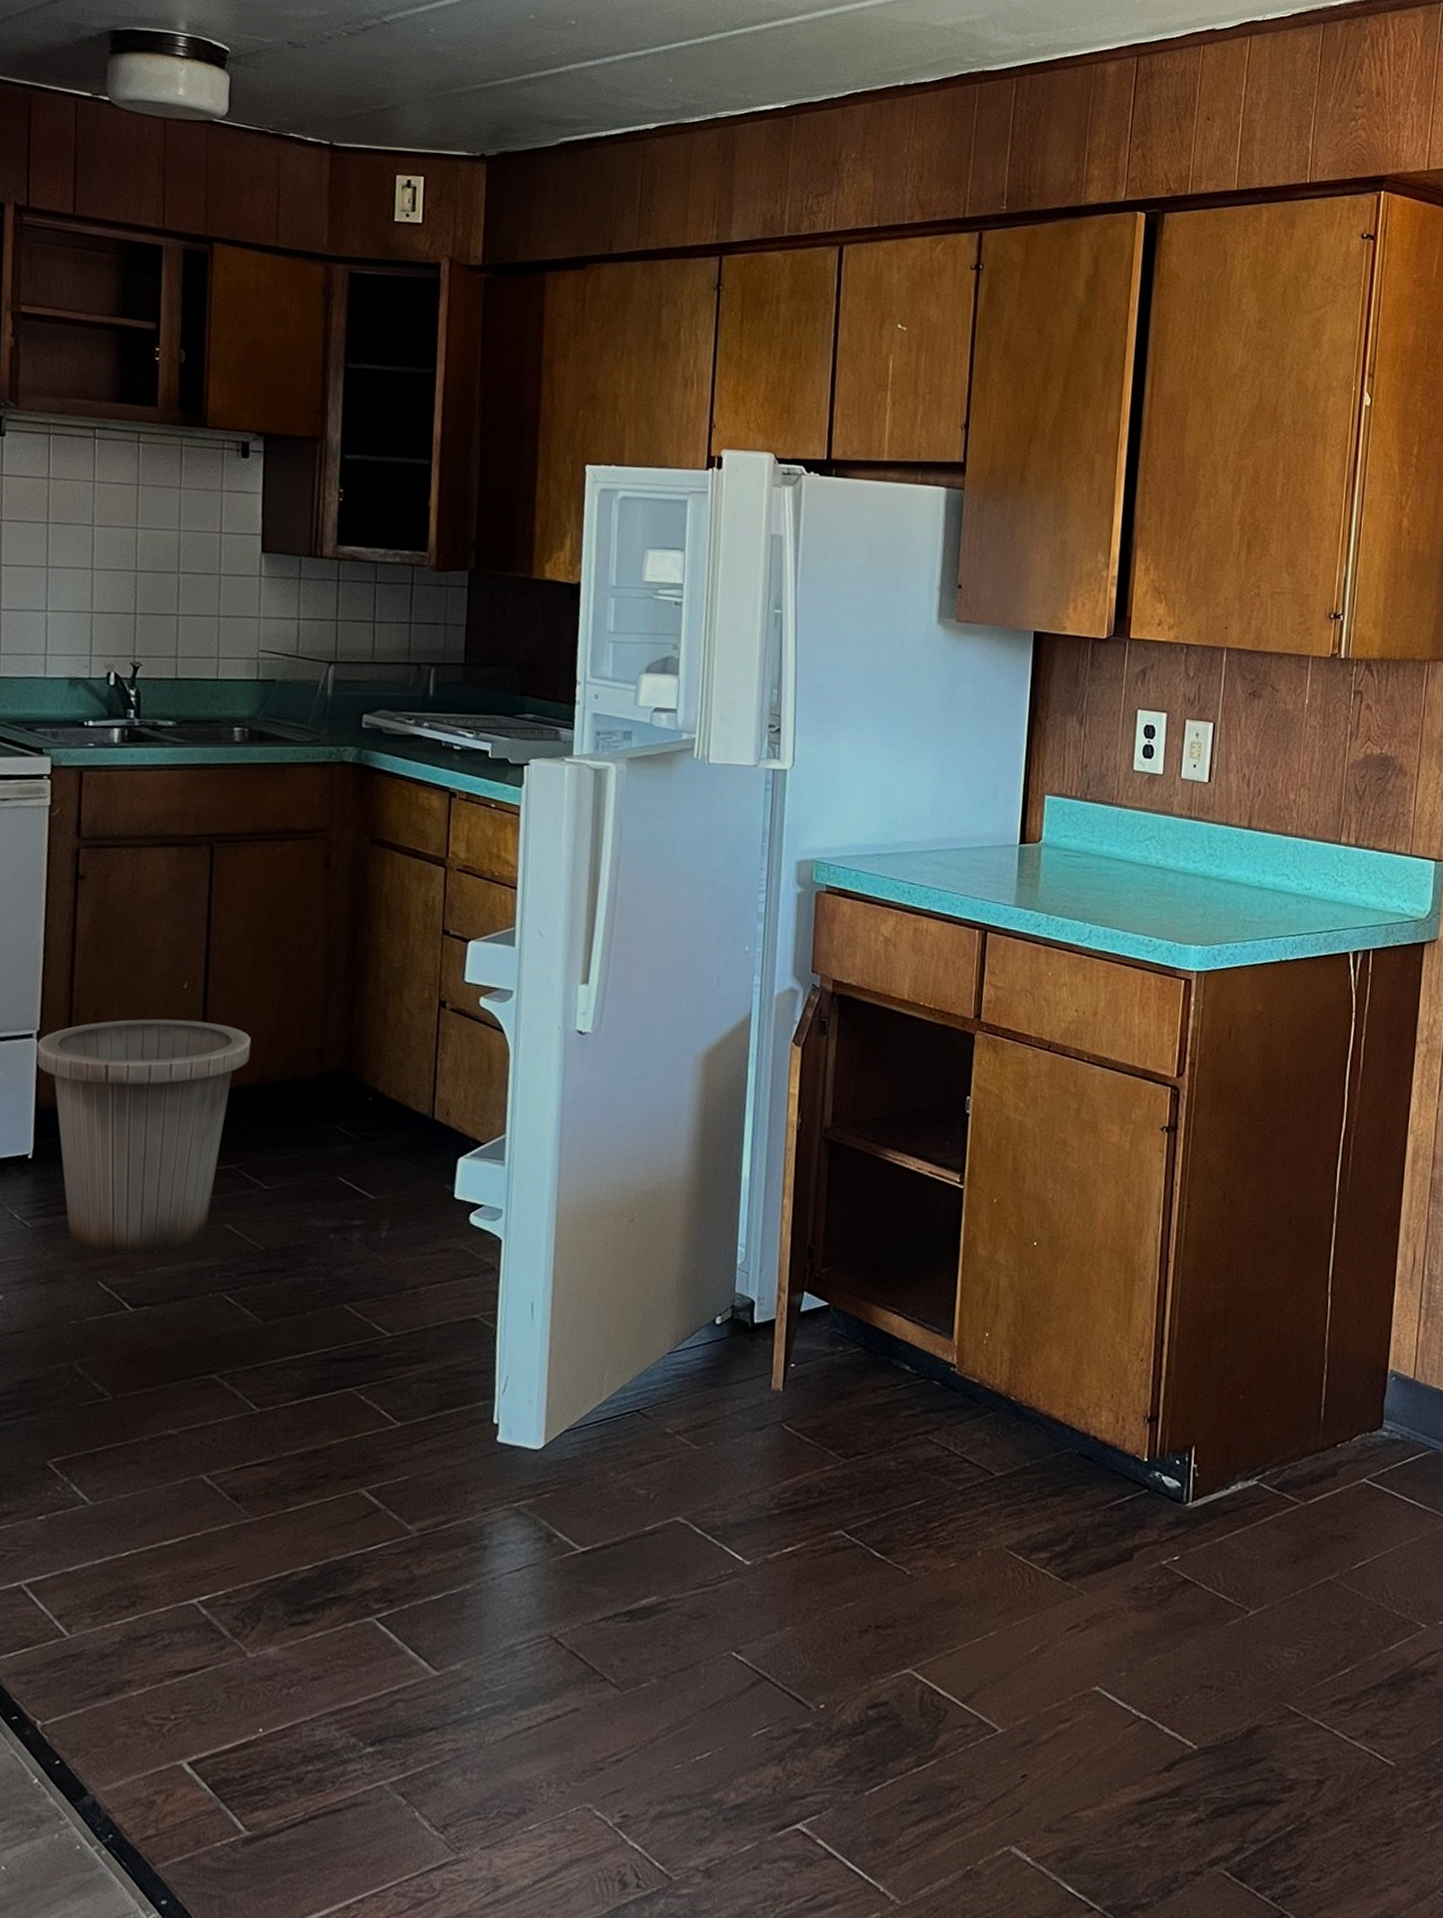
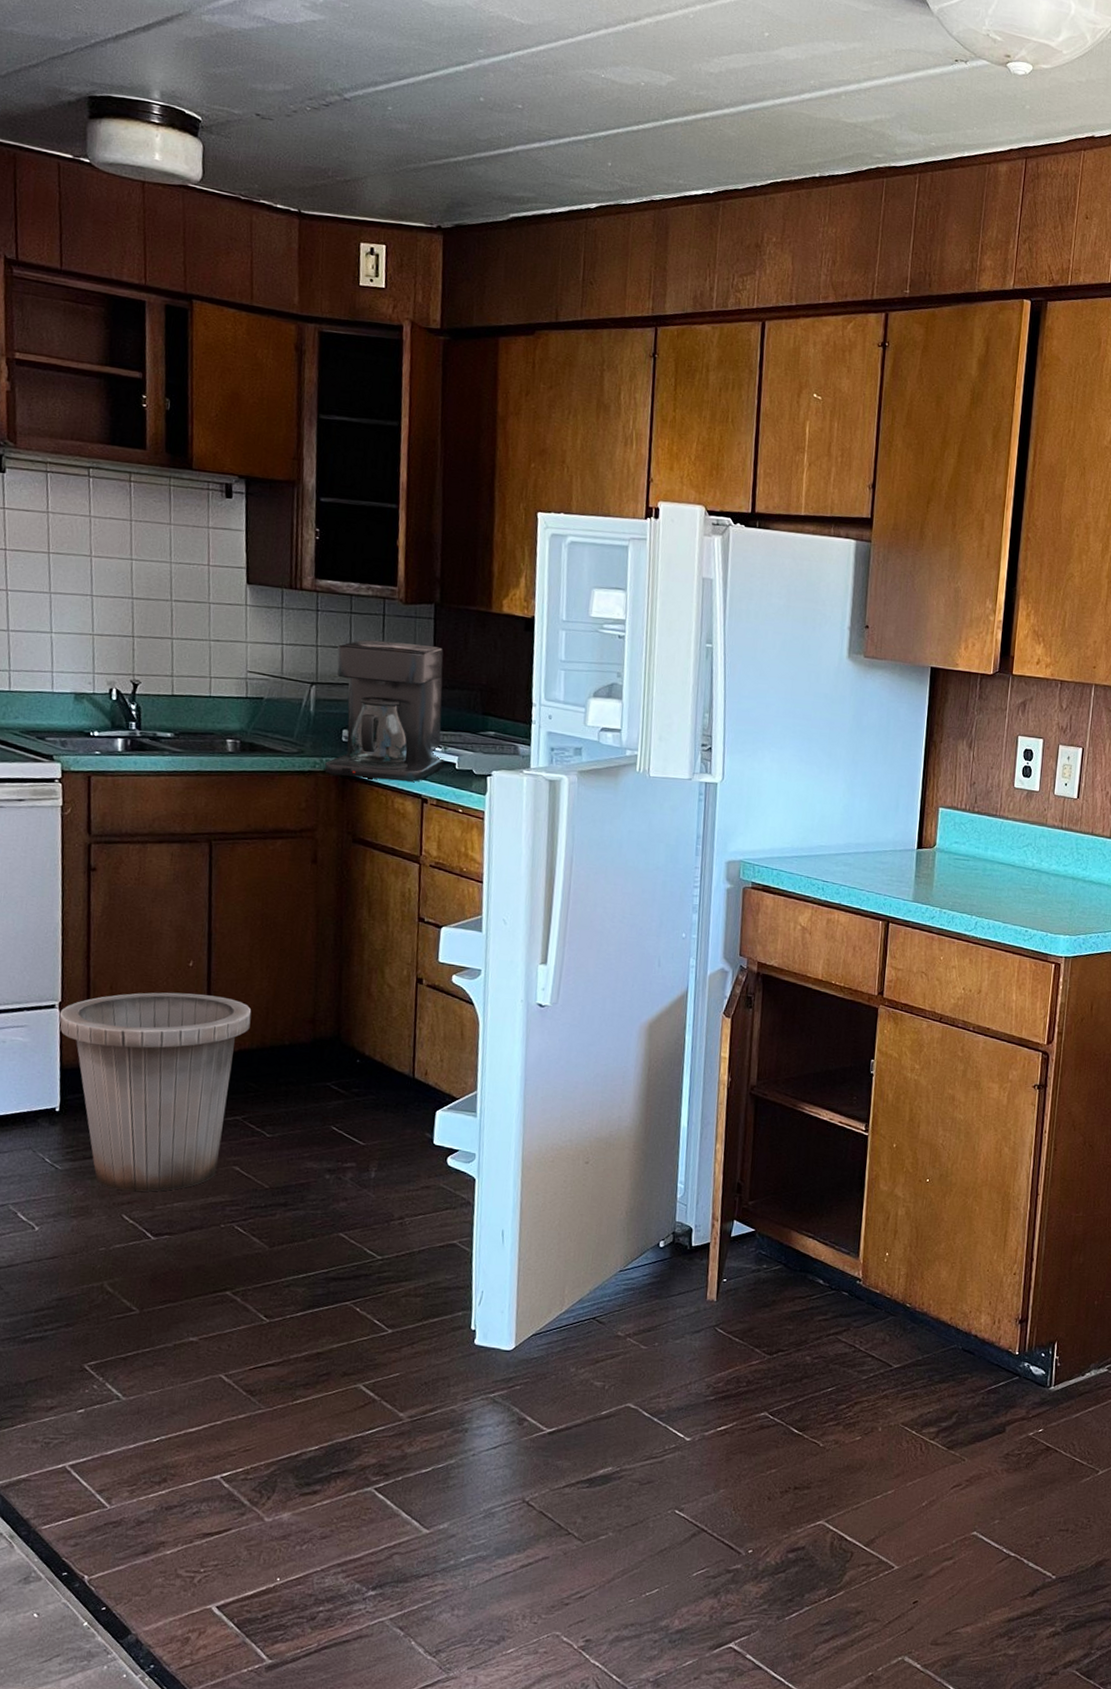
coffee maker: none [341,612,478,774] -> present [324,639,444,783]

